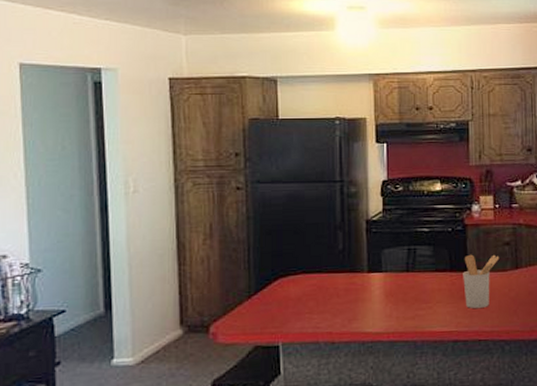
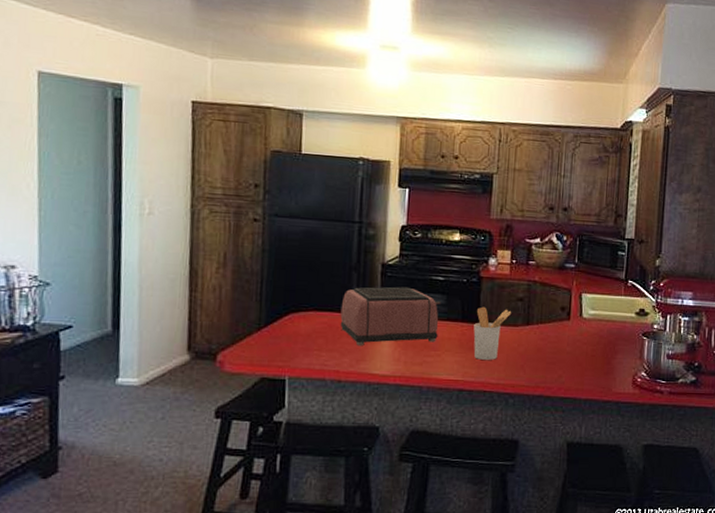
toaster: none [329,241,428,306] -> present [340,287,442,346]

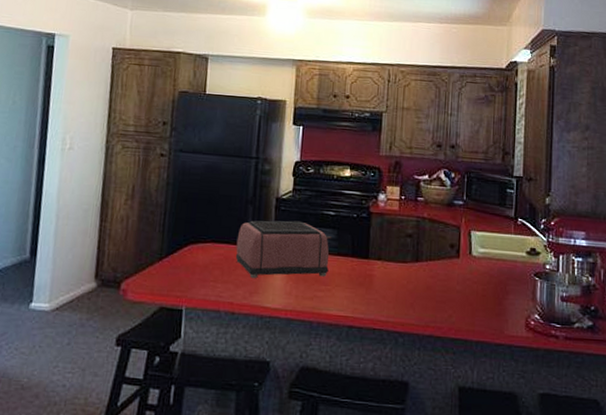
utensil holder: present [473,306,512,360] -> none [363,242,401,297]

